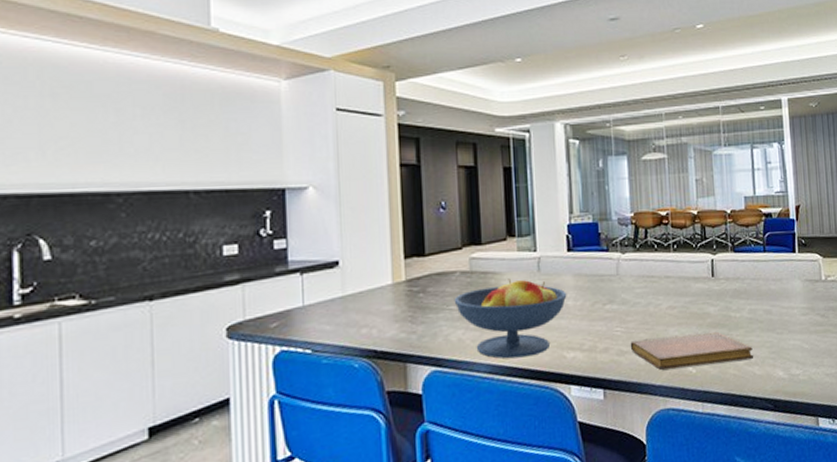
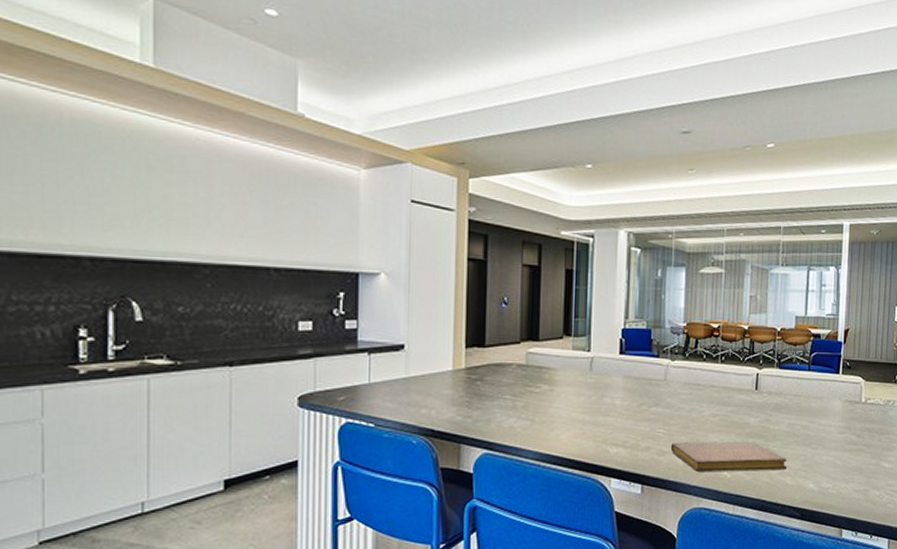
fruit bowl: present [454,278,567,359] -> none [509,375,616,449]

